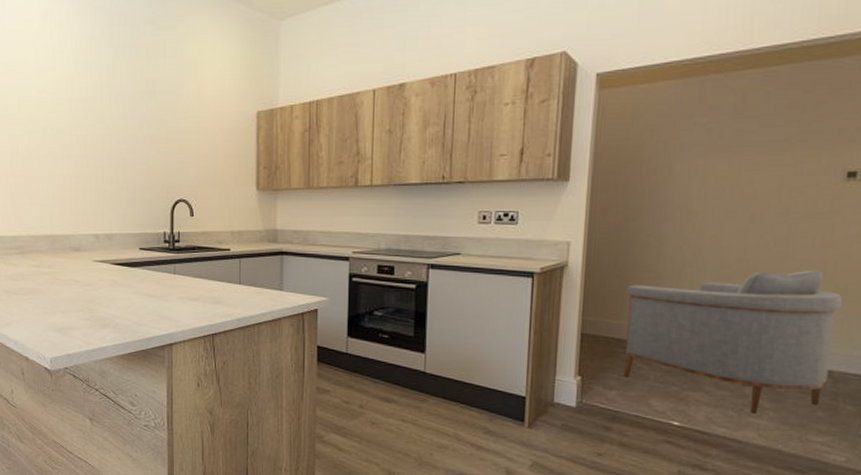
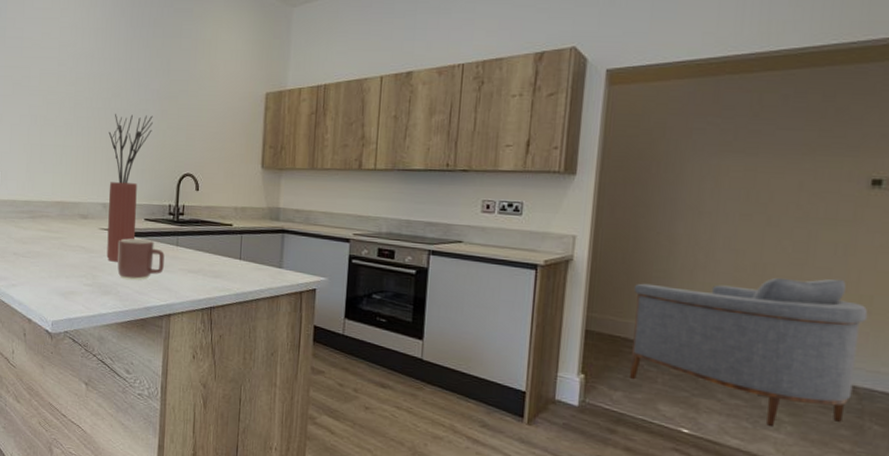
vase: none [95,140,141,294] -> present [106,114,153,262]
mug: none [113,268,162,312] -> present [117,238,165,281]

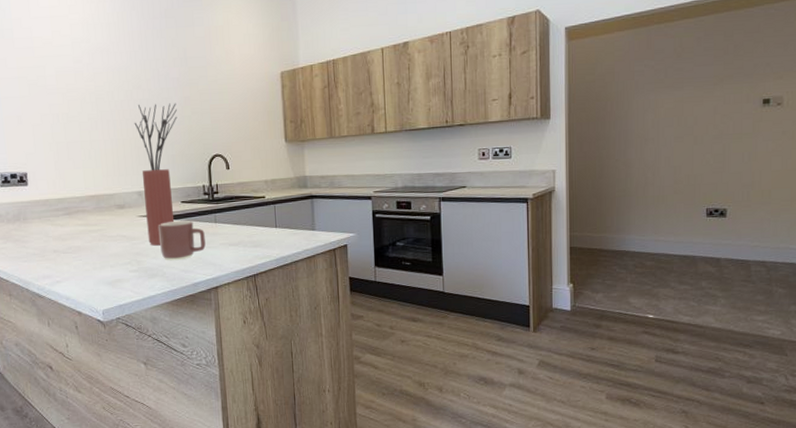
armchair: present [630,277,868,426] -> none [603,180,769,302]

